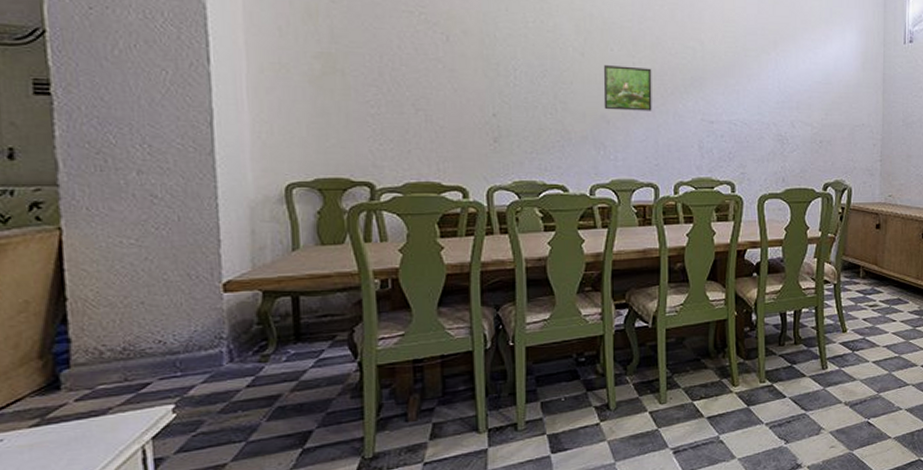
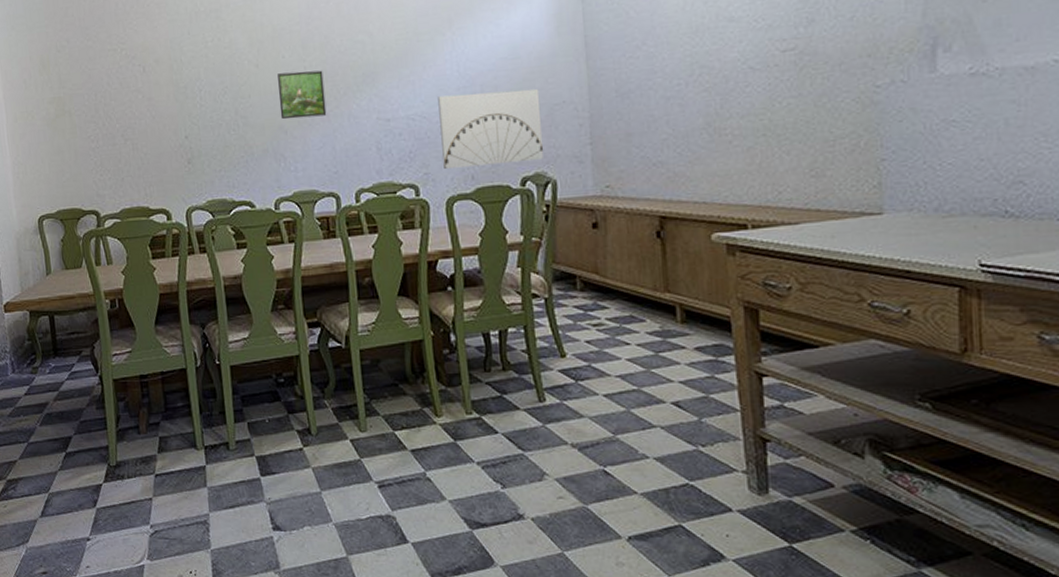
wall art: none [759,107,845,171] -> present [438,89,545,169]

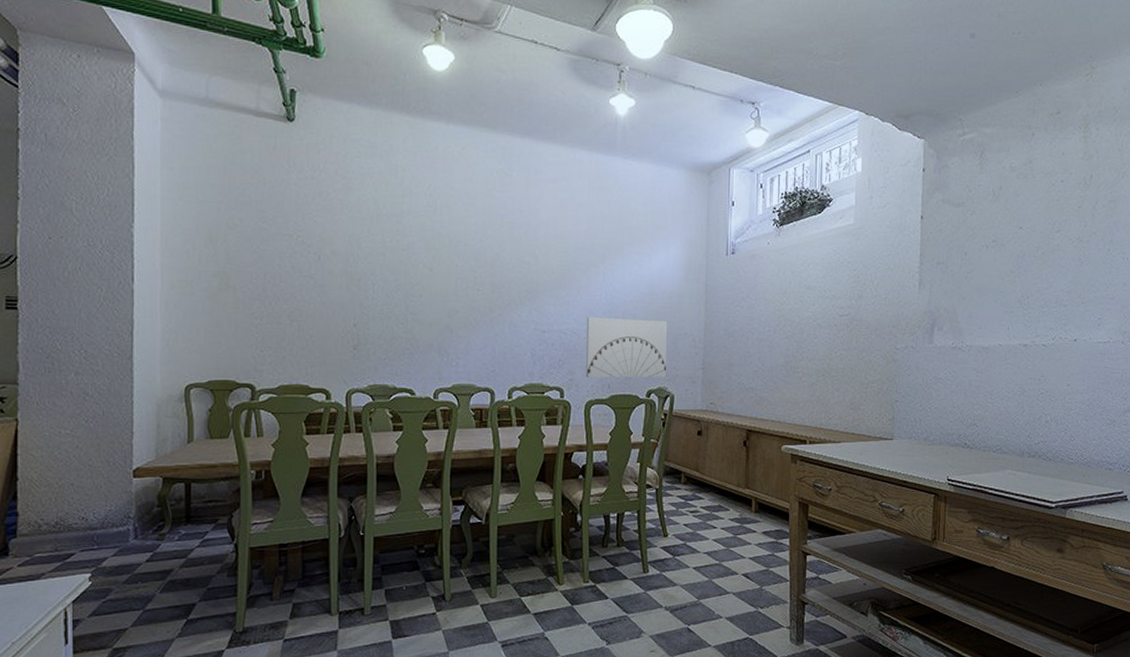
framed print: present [278,70,327,120] -> none [448,280,491,321]

